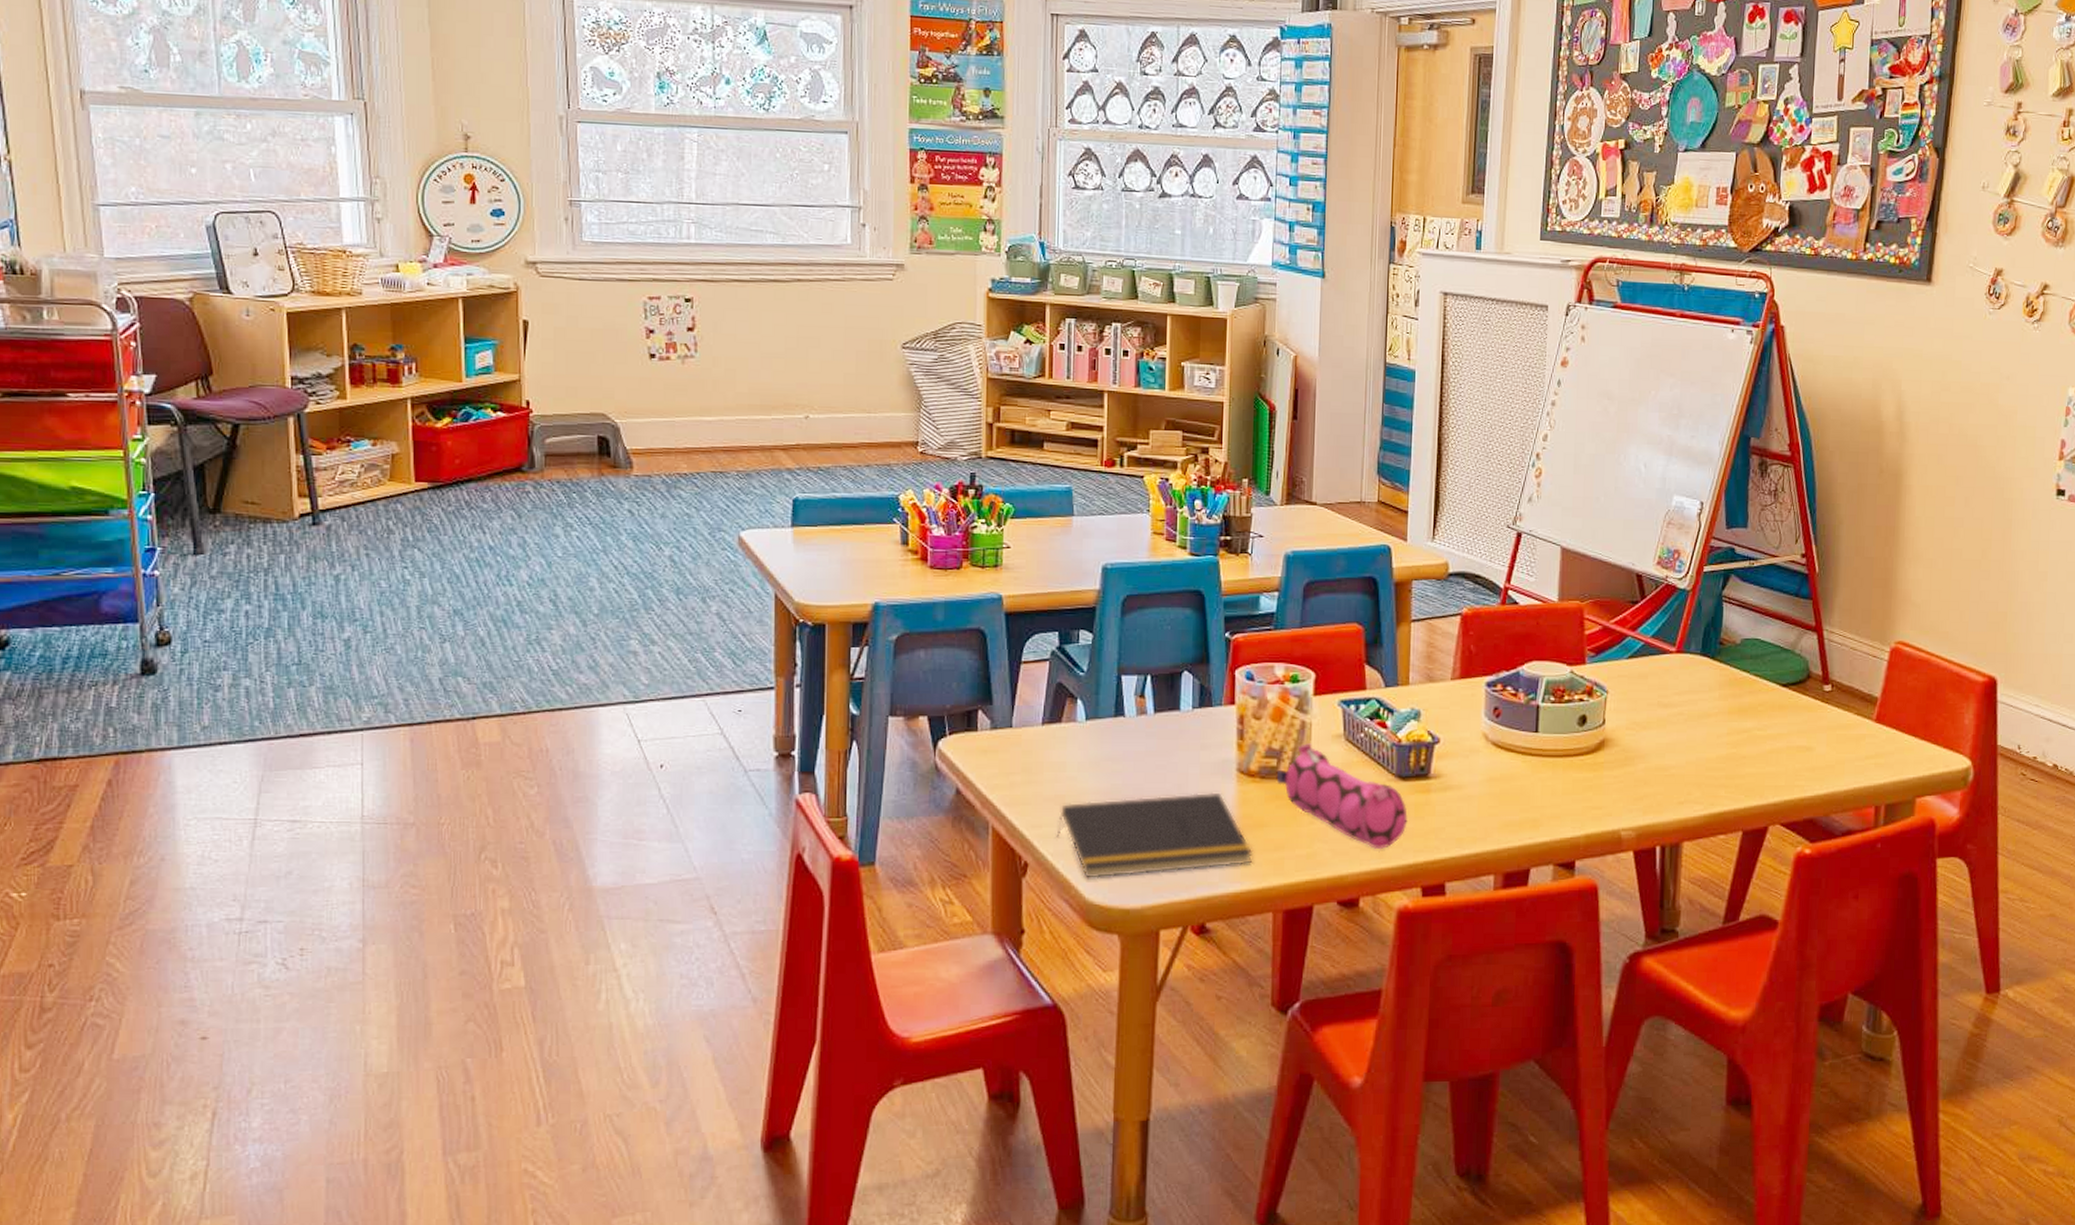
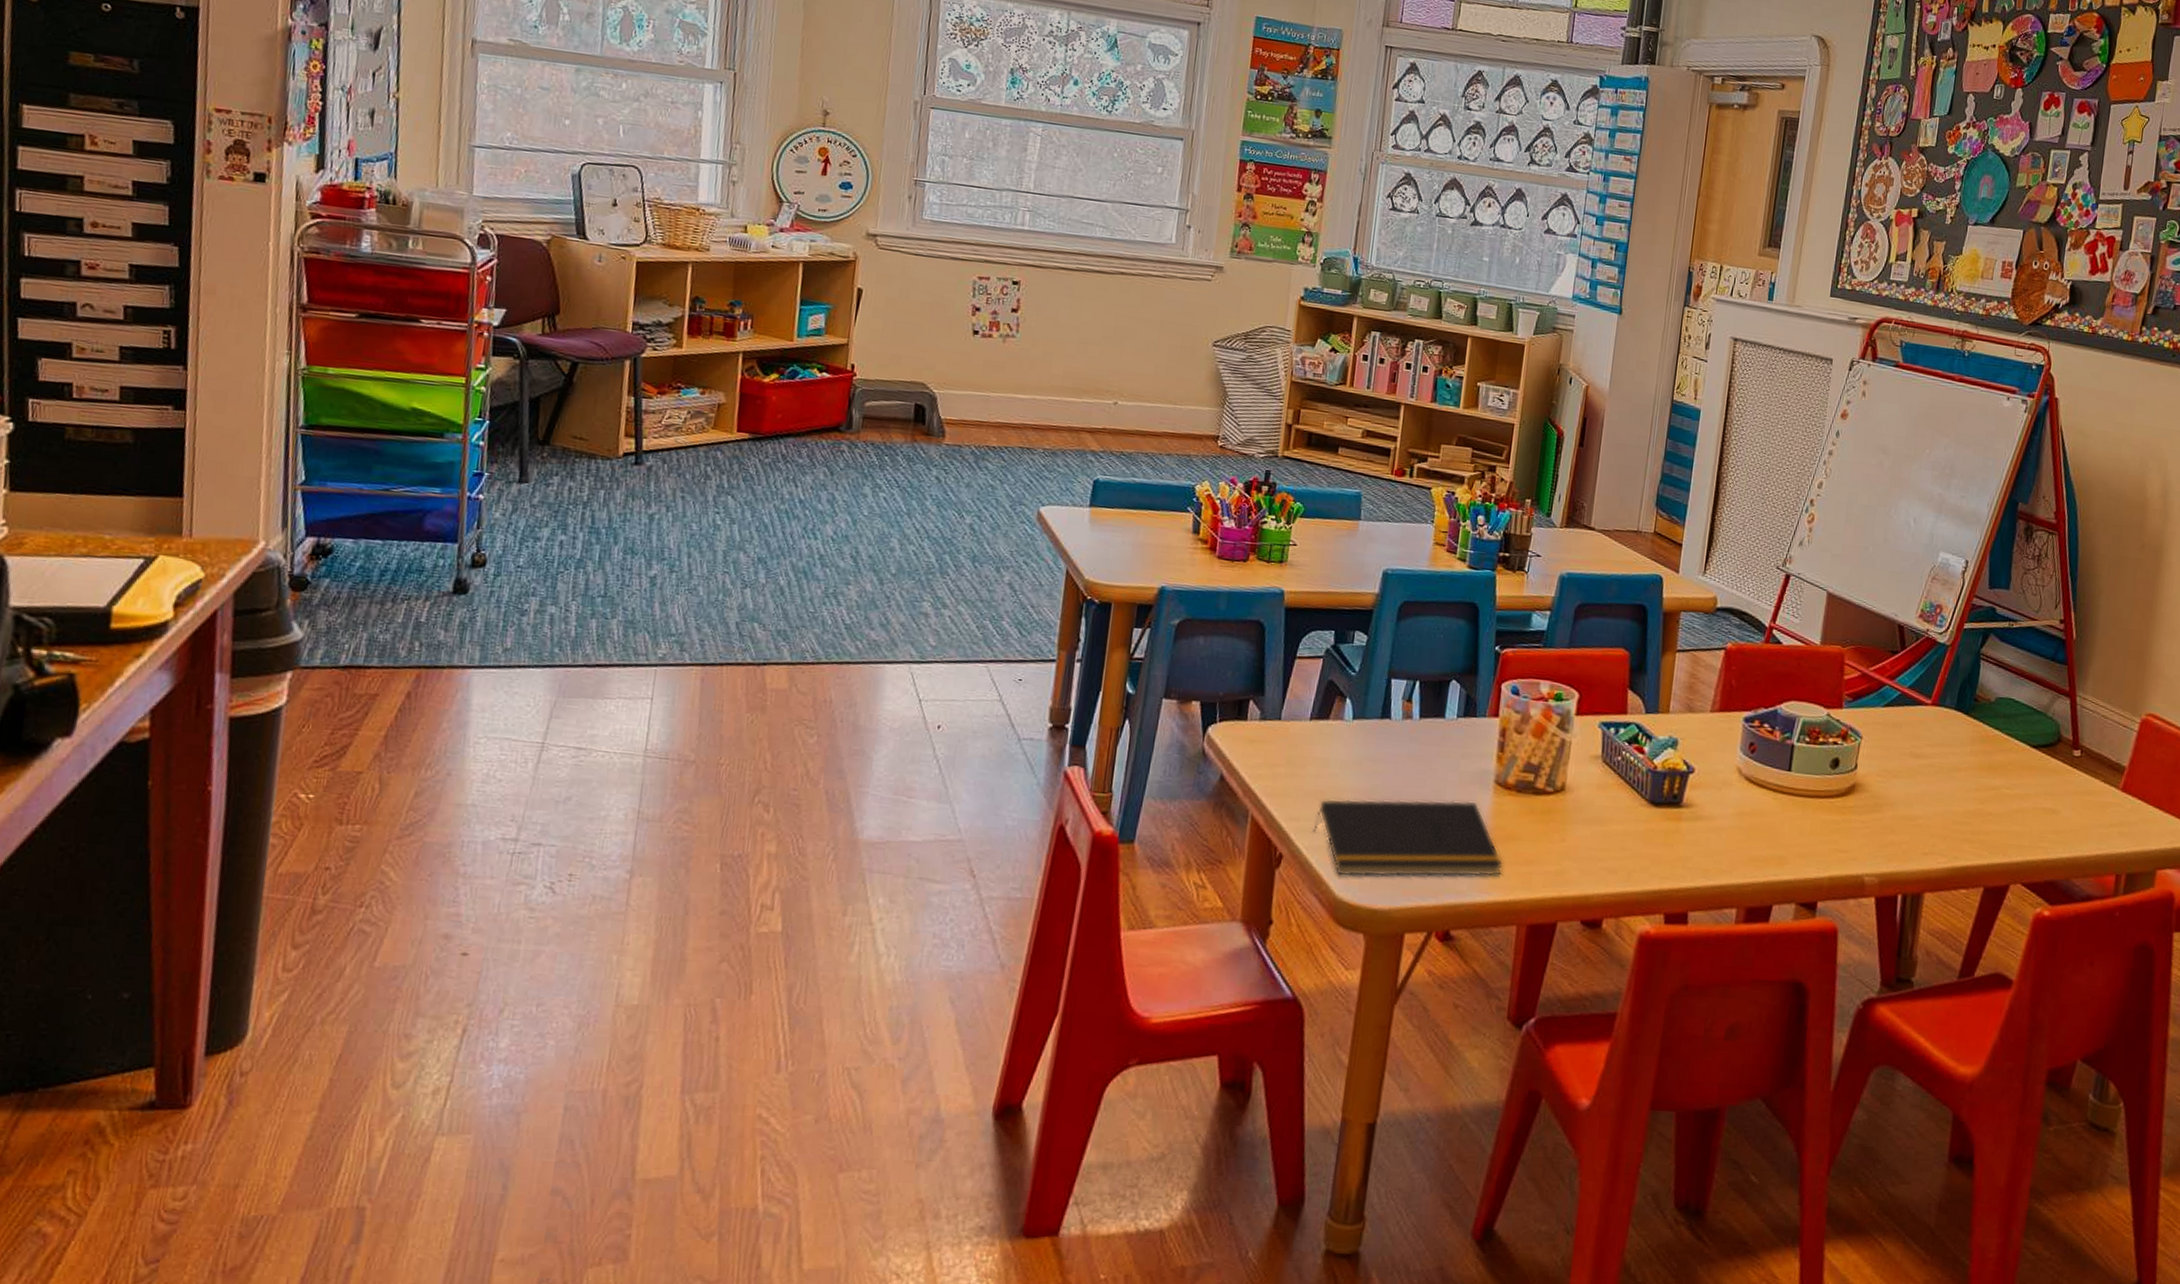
pencil case: present [1276,743,1408,850] -> none [1532,761,1657,874]

